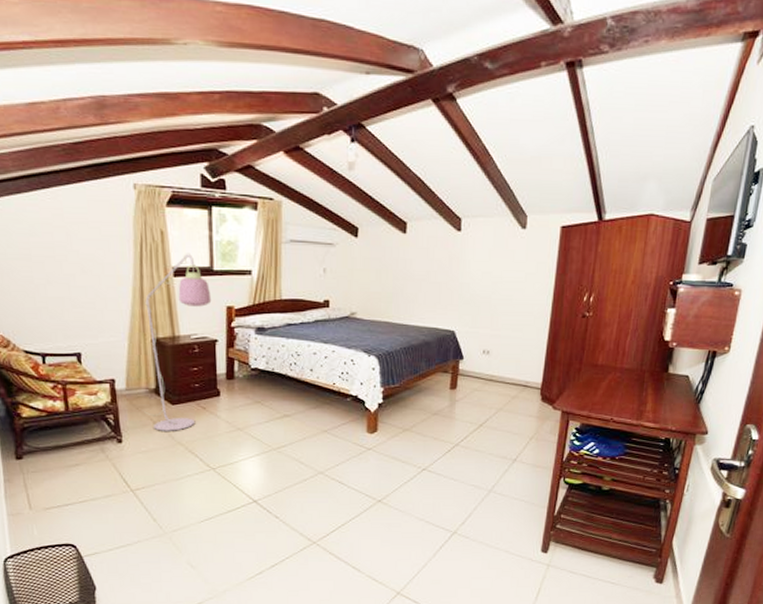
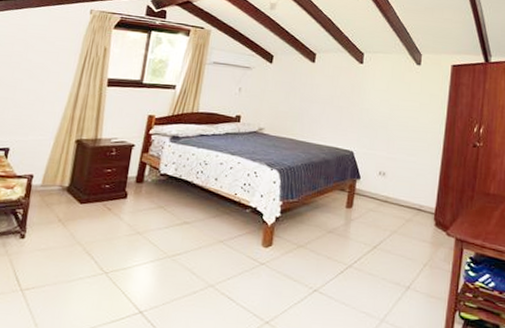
floor lamp: present [144,253,212,431] -> none [53,67,137,231]

